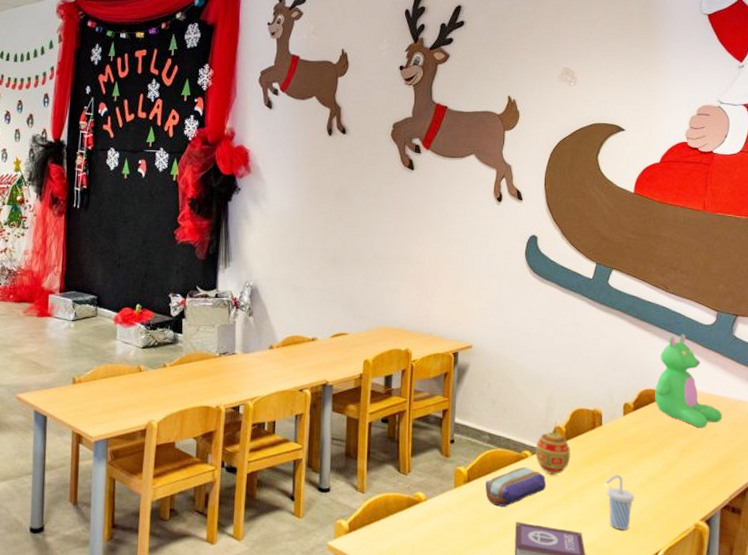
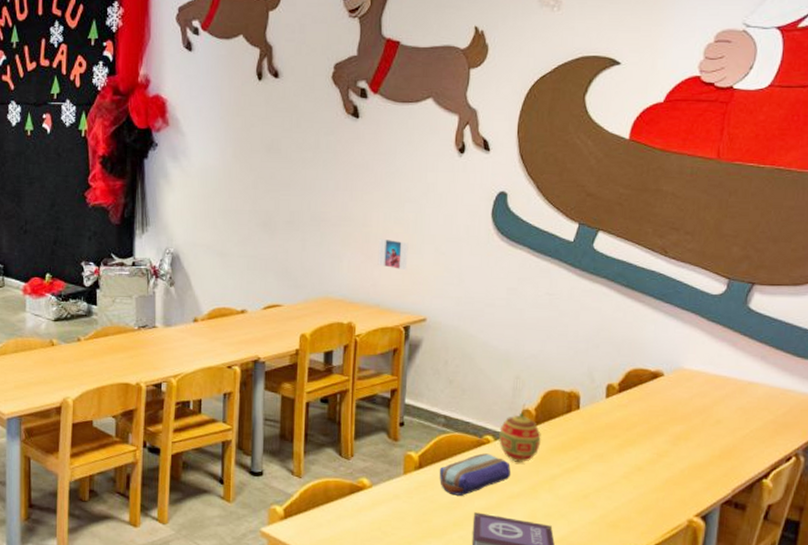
greeting card: none [430,274,456,303] -> present [378,238,409,271]
cup: present [605,474,634,531] -> none [581,462,616,525]
teddy bear: present [655,334,723,428] -> none [645,305,729,414]

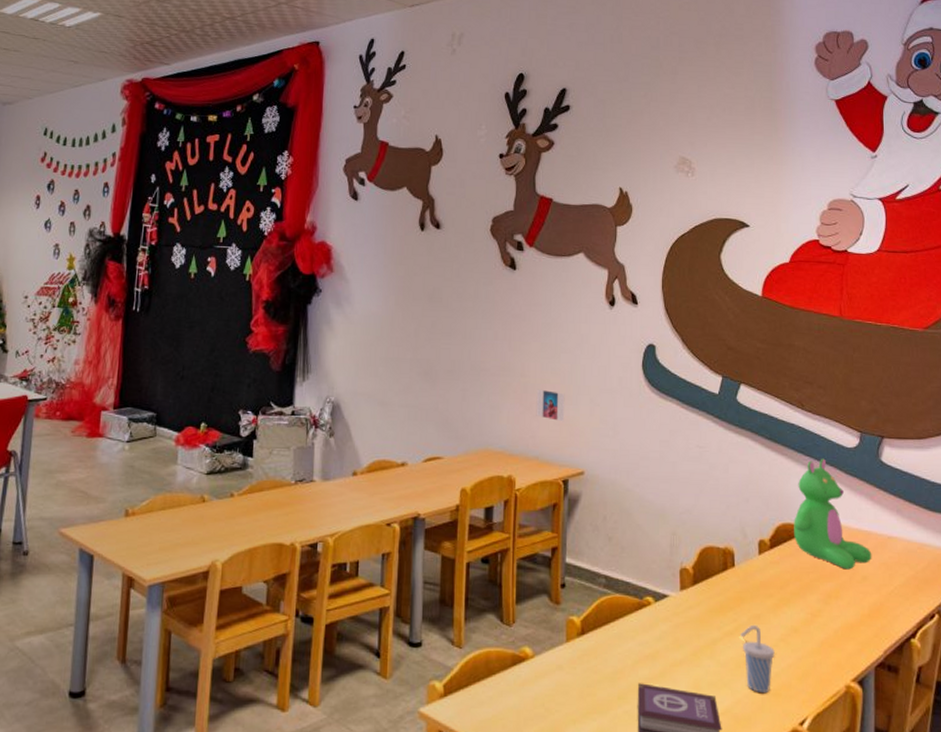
pencil case: present [439,453,512,496] -> none [601,616,673,665]
decorative egg: present [499,412,541,462] -> none [659,571,700,626]
cup: none [581,462,616,525] -> present [740,624,775,694]
teddy bear: none [645,305,729,414] -> present [794,458,872,570]

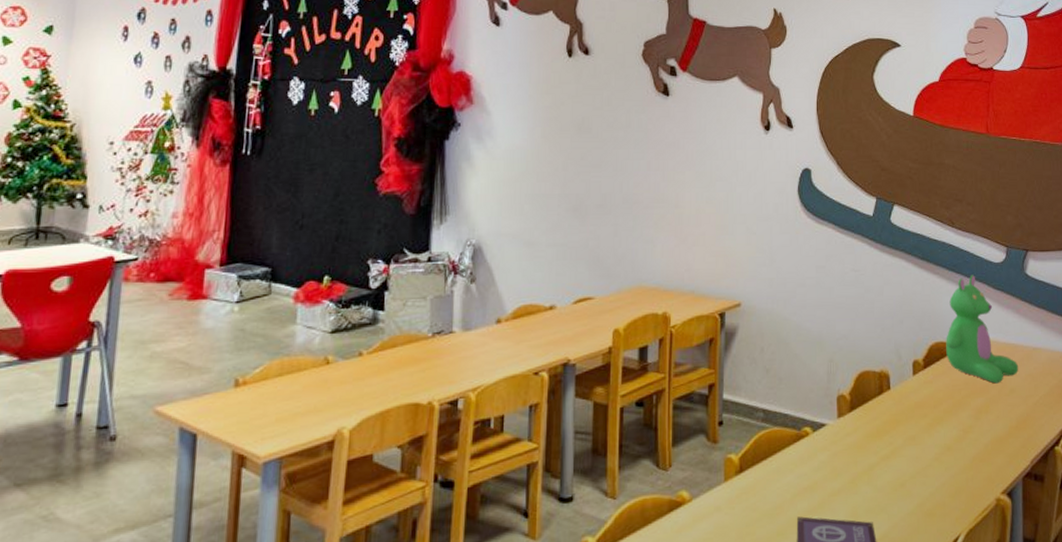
greeting card: present [536,389,565,422] -> none [691,220,721,253]
cup: present [740,624,775,694] -> none [896,446,929,515]

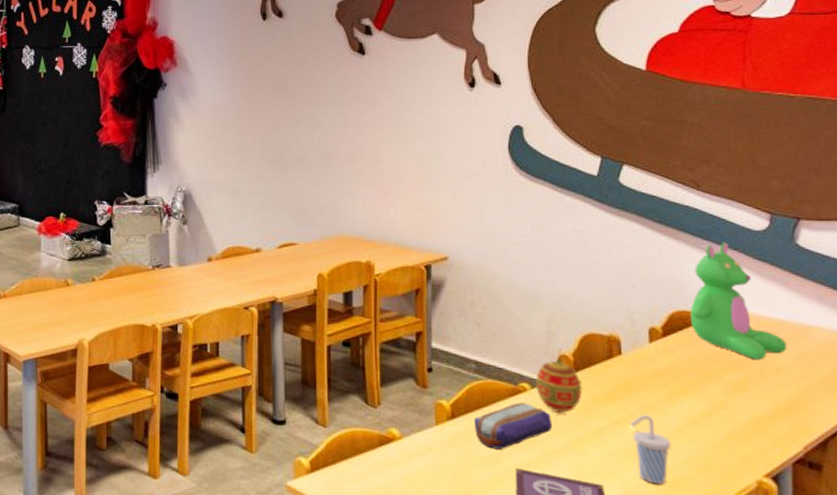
pencil case: none [760,447,831,500] -> present [473,402,553,450]
decorative egg: none [817,398,857,454] -> present [536,358,582,413]
cup: none [896,446,929,515] -> present [630,414,671,485]

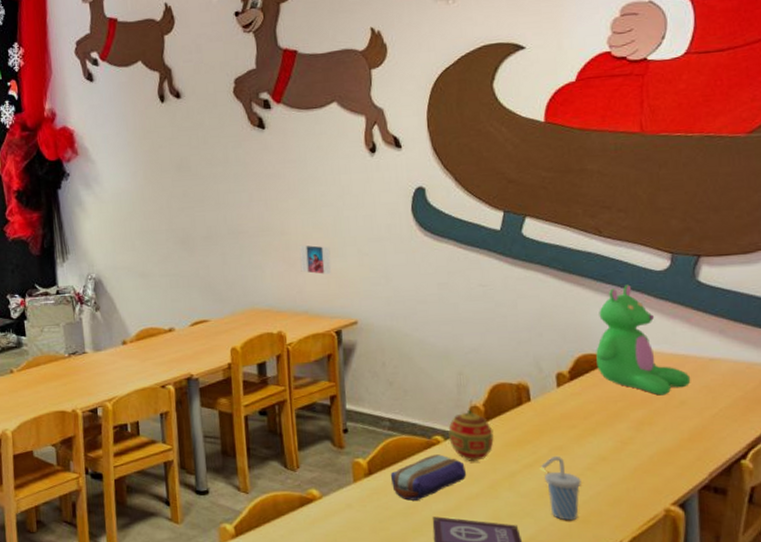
greeting card: none [393,174,424,208] -> present [299,245,332,275]

